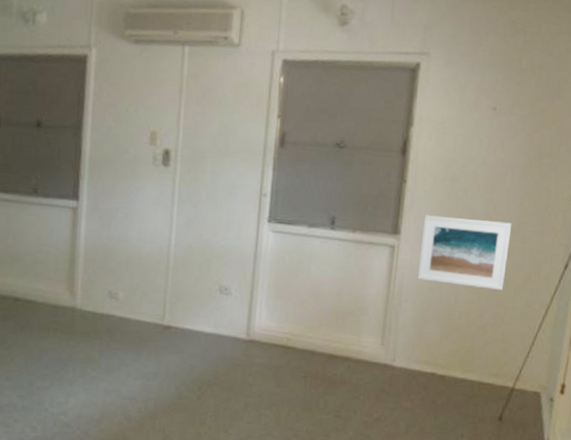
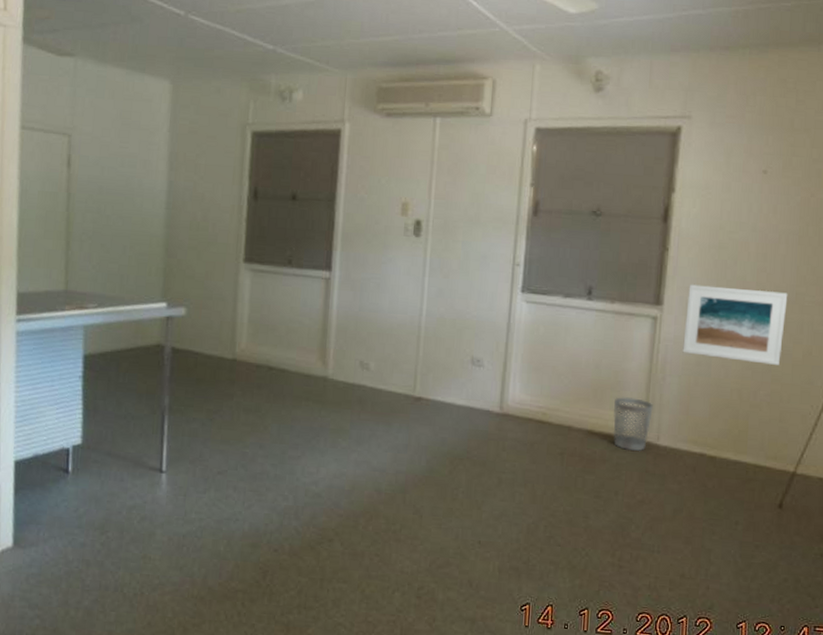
wastebasket: none [352,322,390,373] -> present [613,397,653,452]

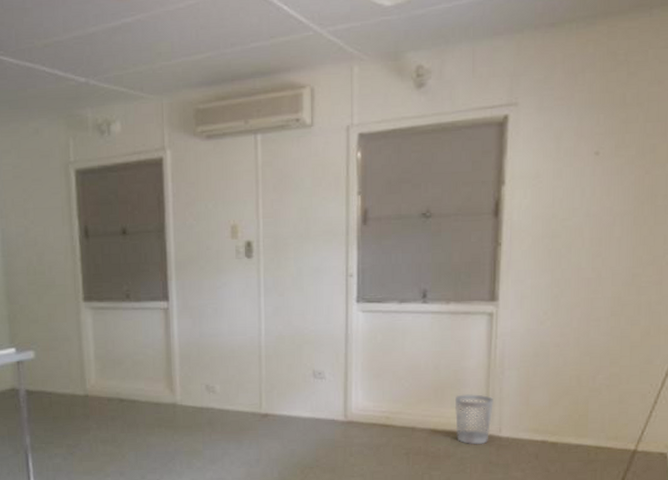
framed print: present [682,284,788,365] -> none [520,275,624,349]

